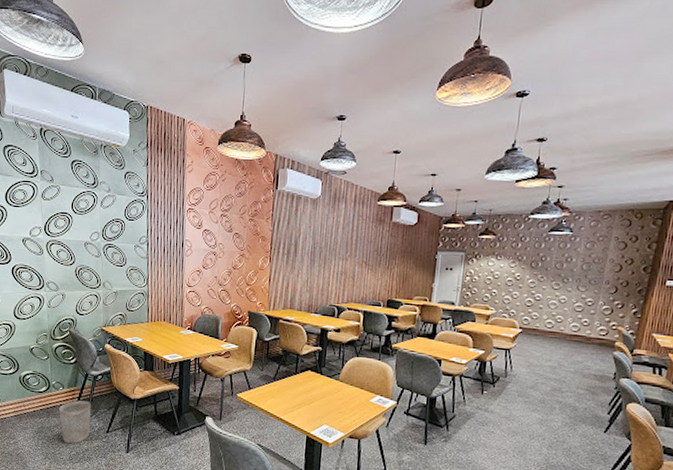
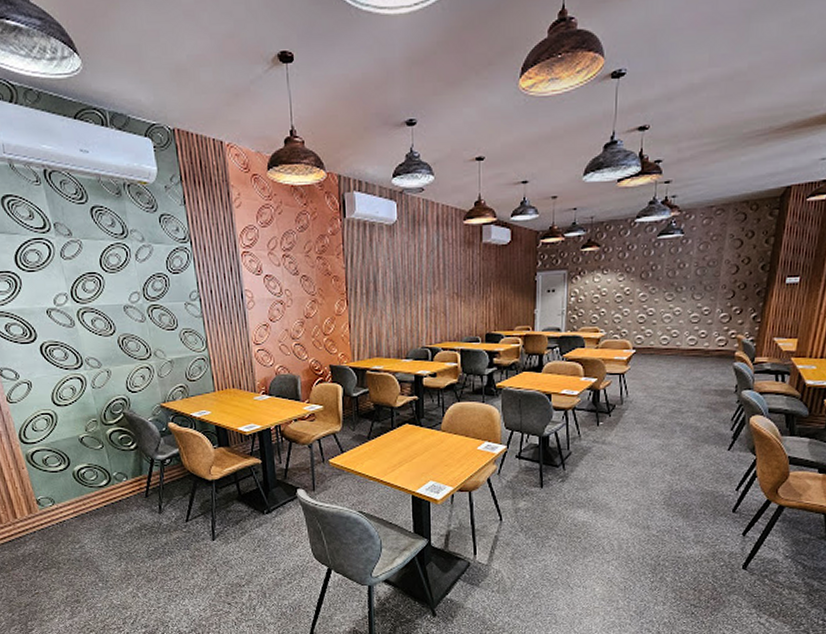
wastebasket: present [59,400,91,444] -> none [126,490,166,540]

